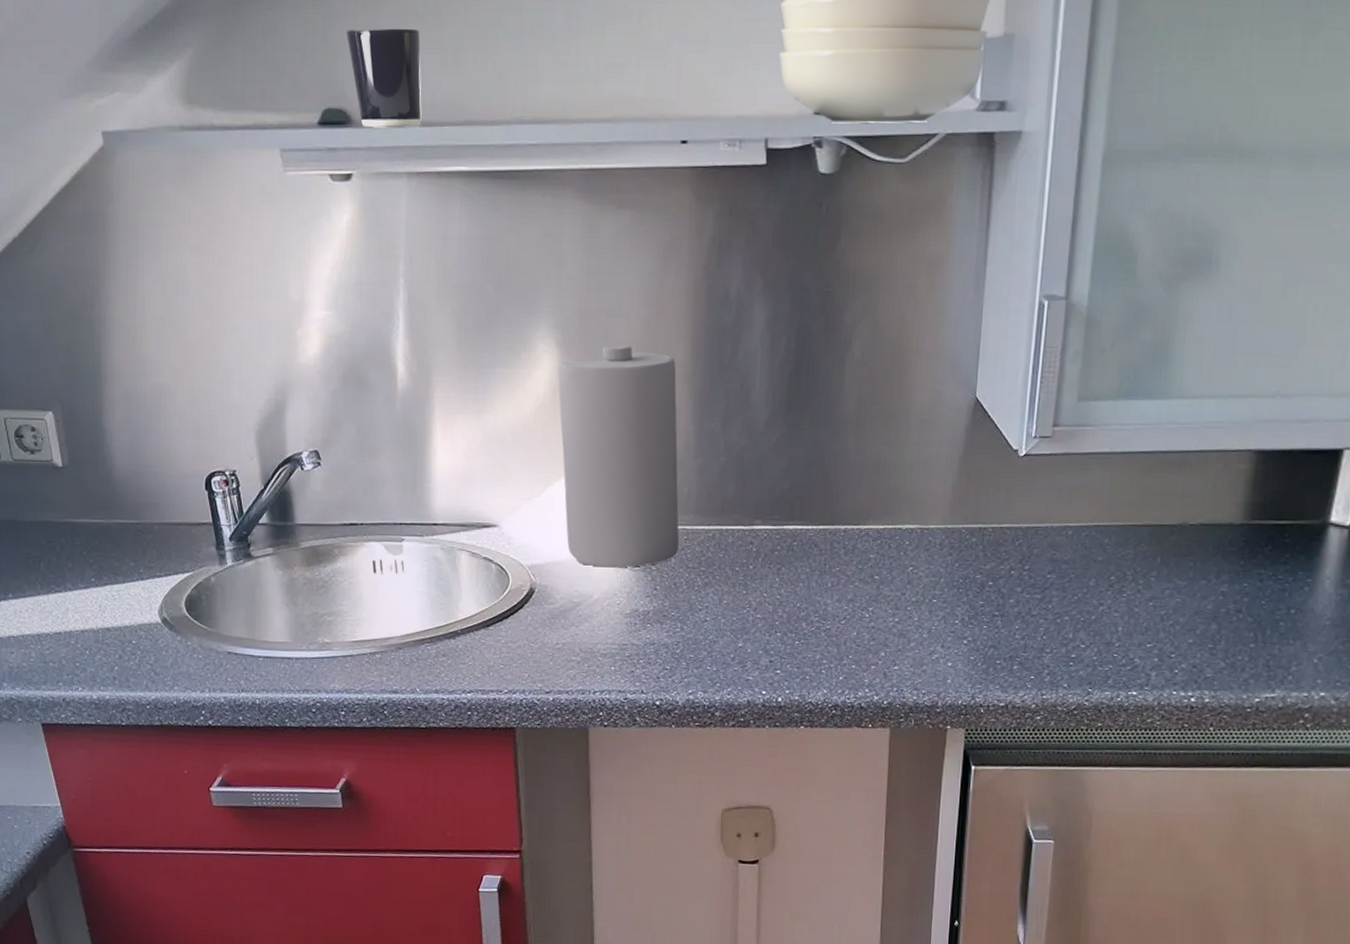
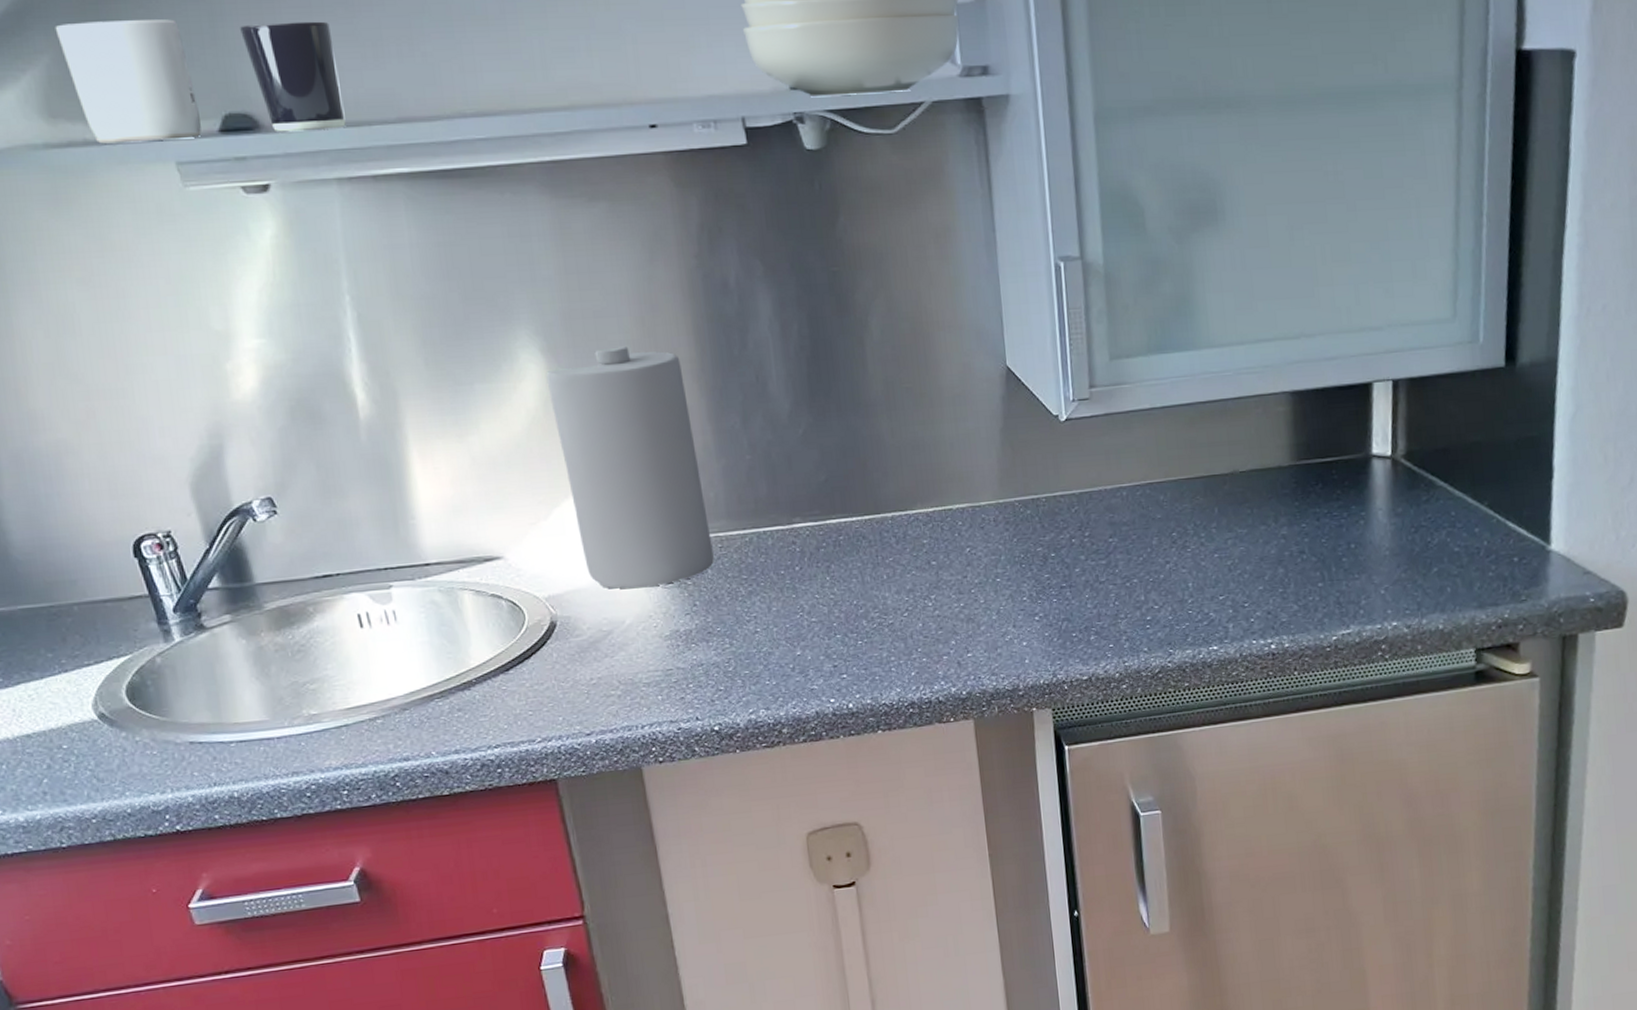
mug: none [201,20,304,130] -> present [55,19,202,144]

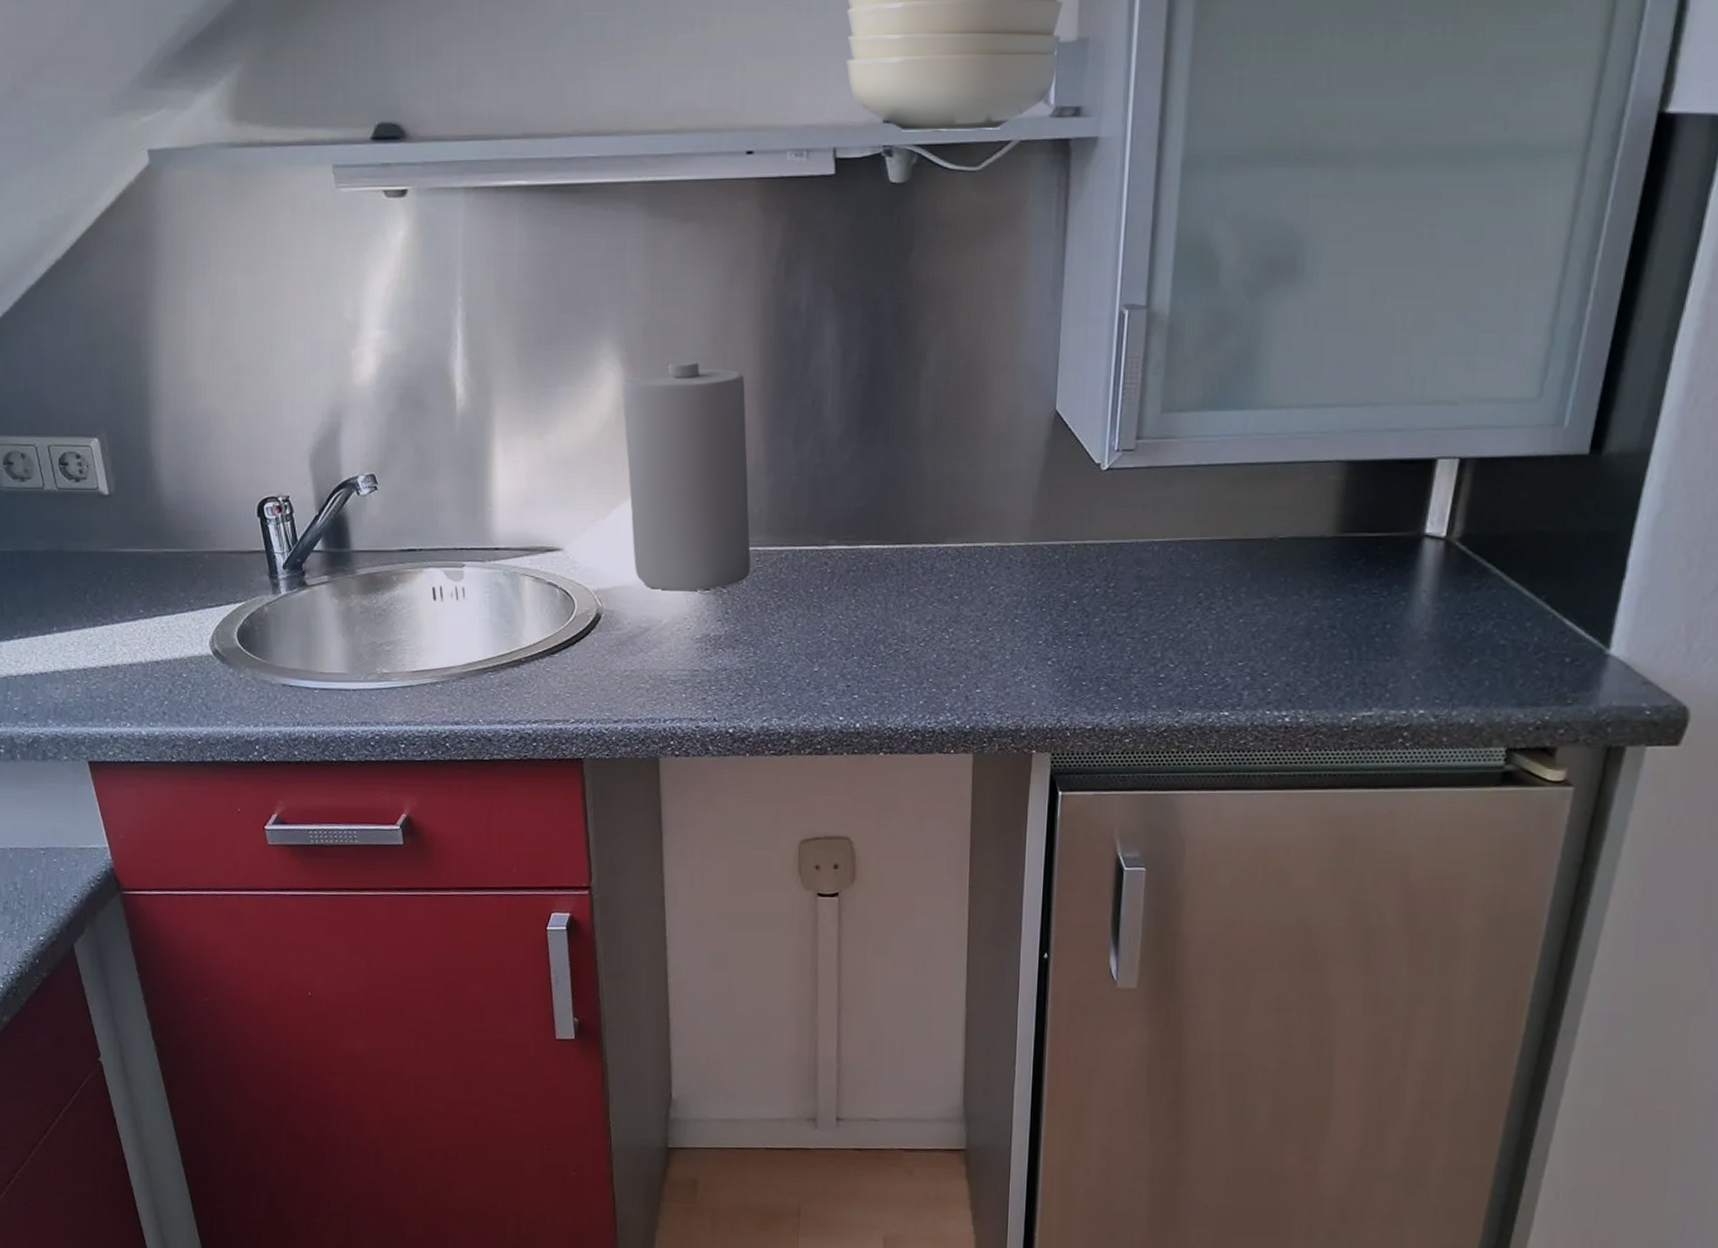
mug: present [55,19,202,144] -> none [249,34,357,146]
mug: present [240,21,346,132] -> none [400,40,478,142]

